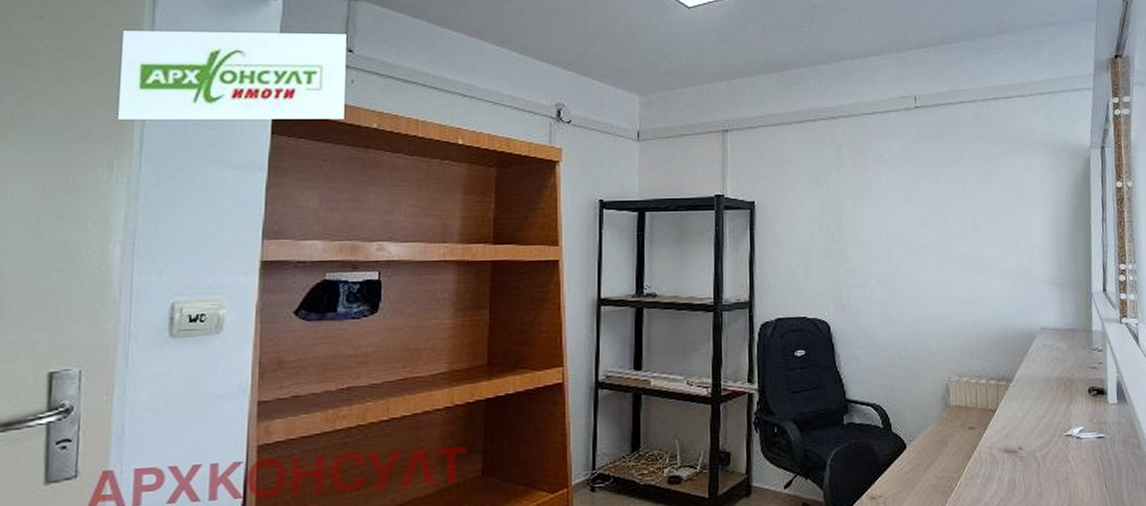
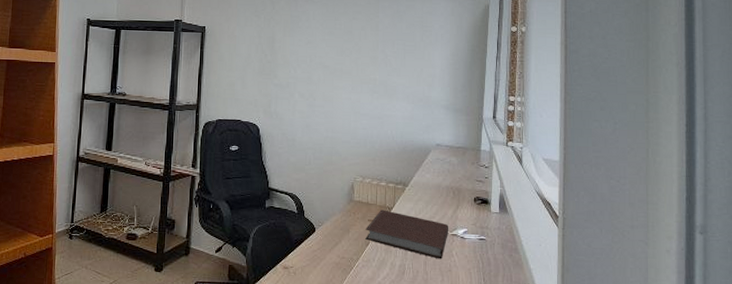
notebook: none [966,413,1063,467] -> present [365,210,449,259]

